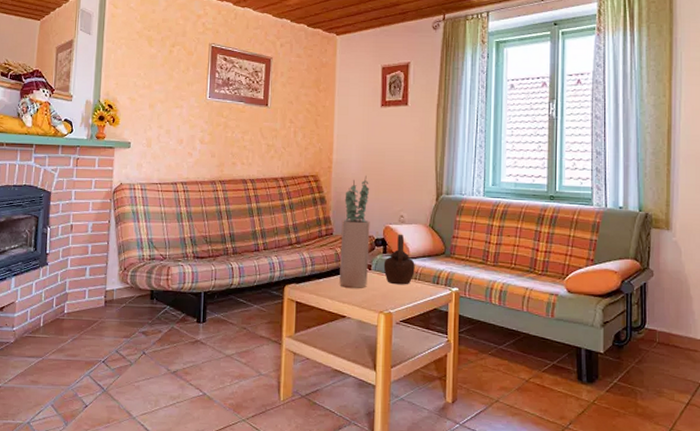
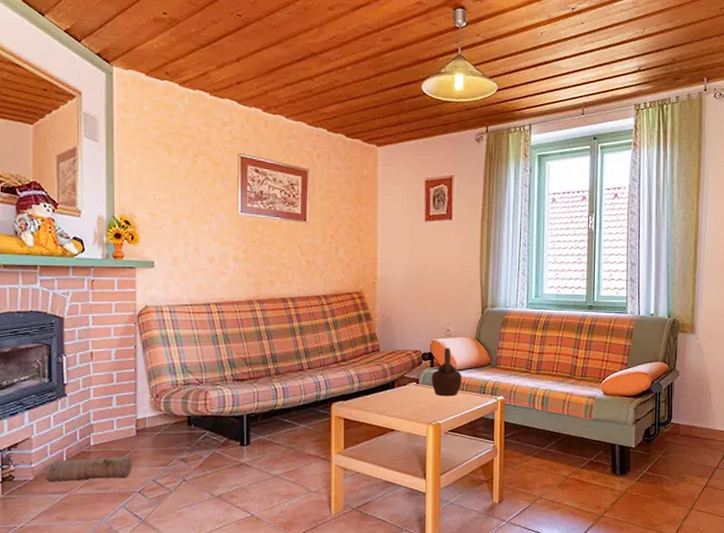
decorative log: none [23,322,99,347] -> present [44,456,133,483]
vase: present [339,176,370,289] -> none [388,291,417,403]

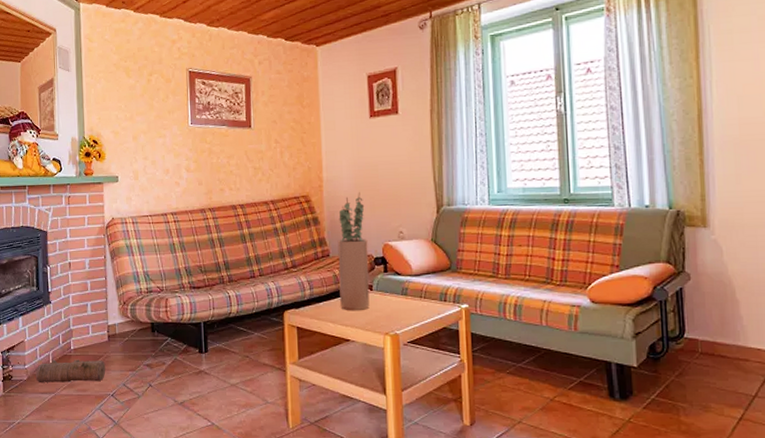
vase: none [388,291,417,403] -> present [337,192,370,311]
teapot: present [431,347,462,397] -> none [385,251,420,305]

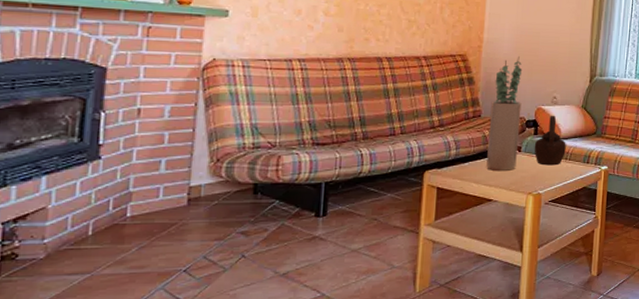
decorative log: present [35,359,106,383] -> none [60,229,180,262]
teapot: none [385,251,420,305] -> present [534,115,566,166]

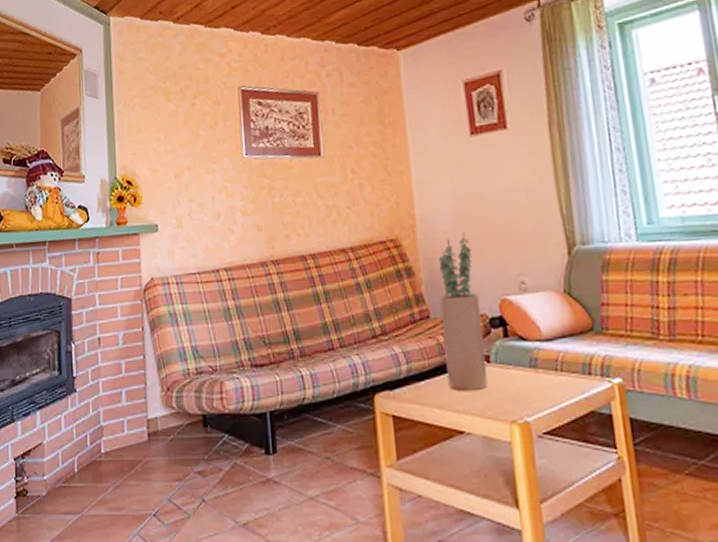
teapot: present [534,115,566,166] -> none [506,307,554,381]

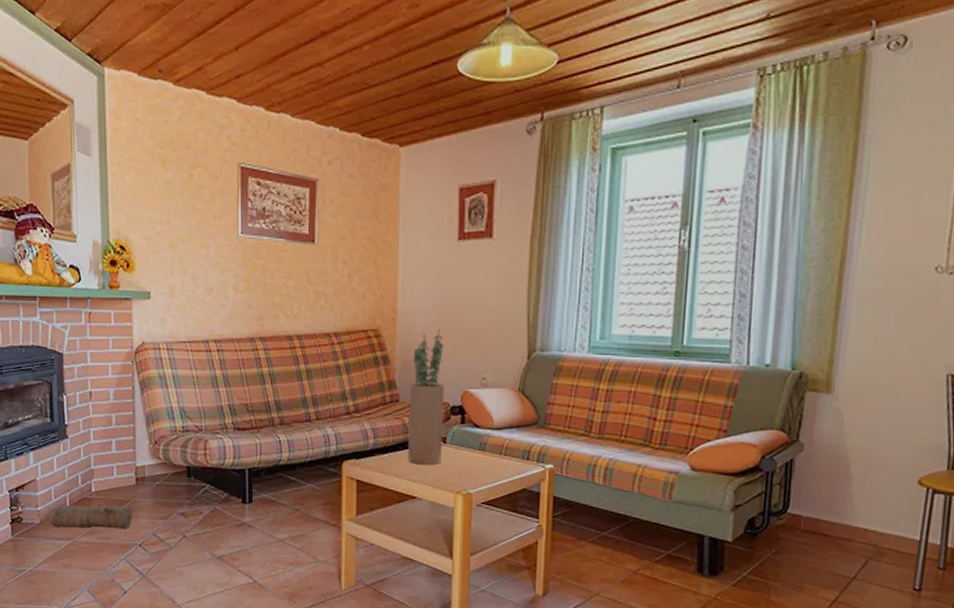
decorative log: none [56,466,146,500] -> present [49,502,133,529]

